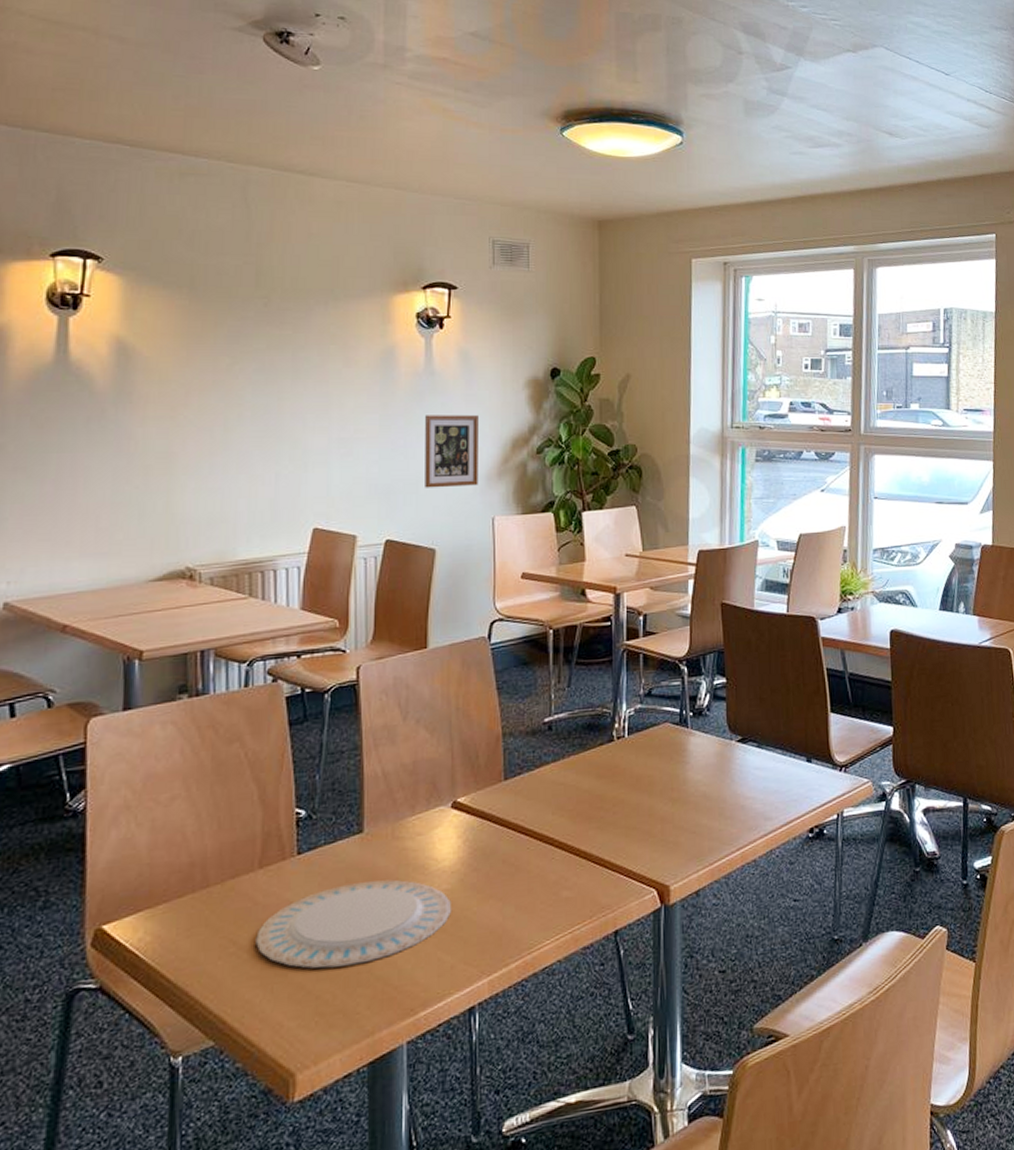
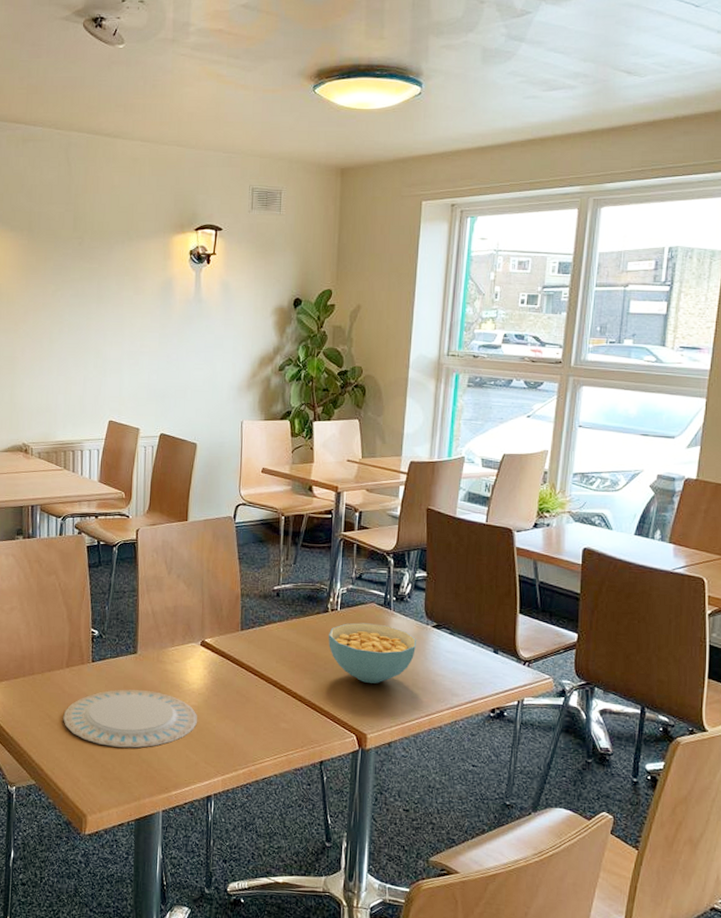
picture frame: present [425,414,478,488] -> none [191,335,234,395]
cereal bowl: none [615,747,721,822] -> present [328,623,417,684]

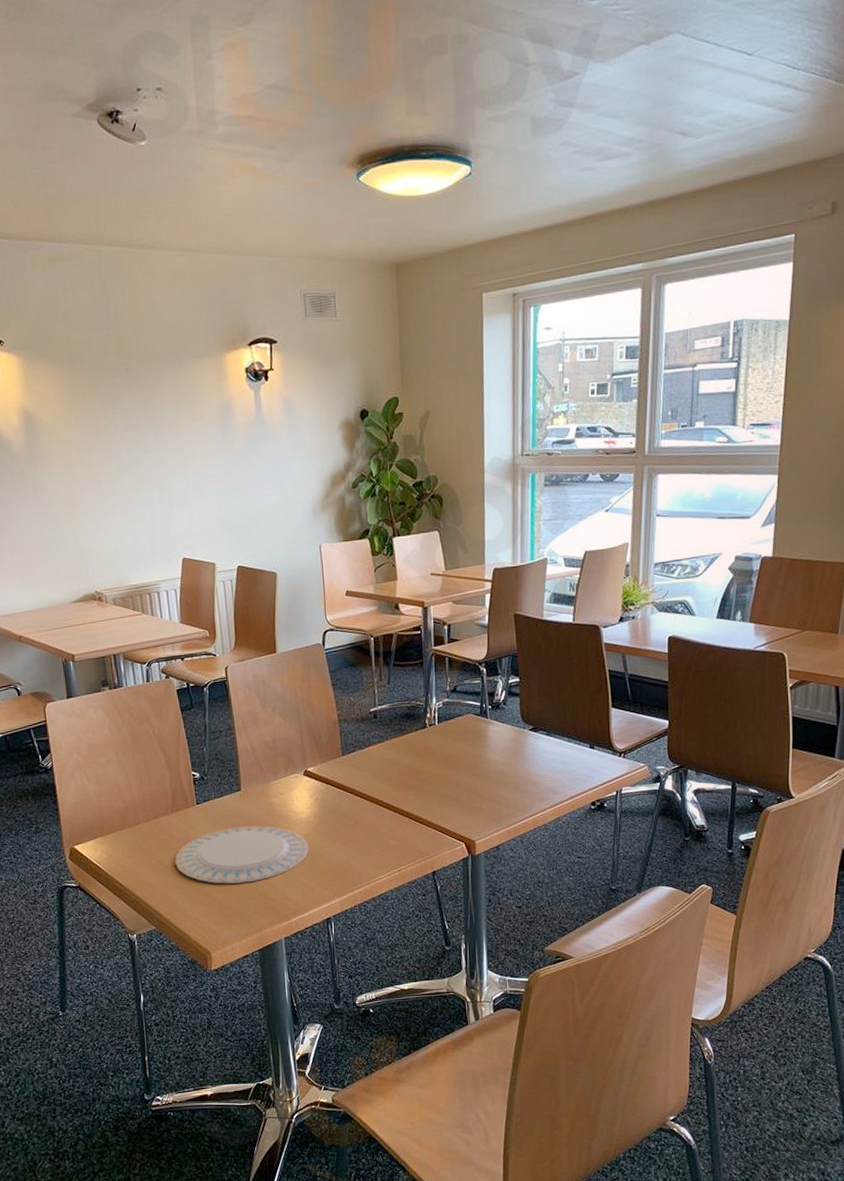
cereal bowl: present [328,623,417,684] -> none [428,733,516,792]

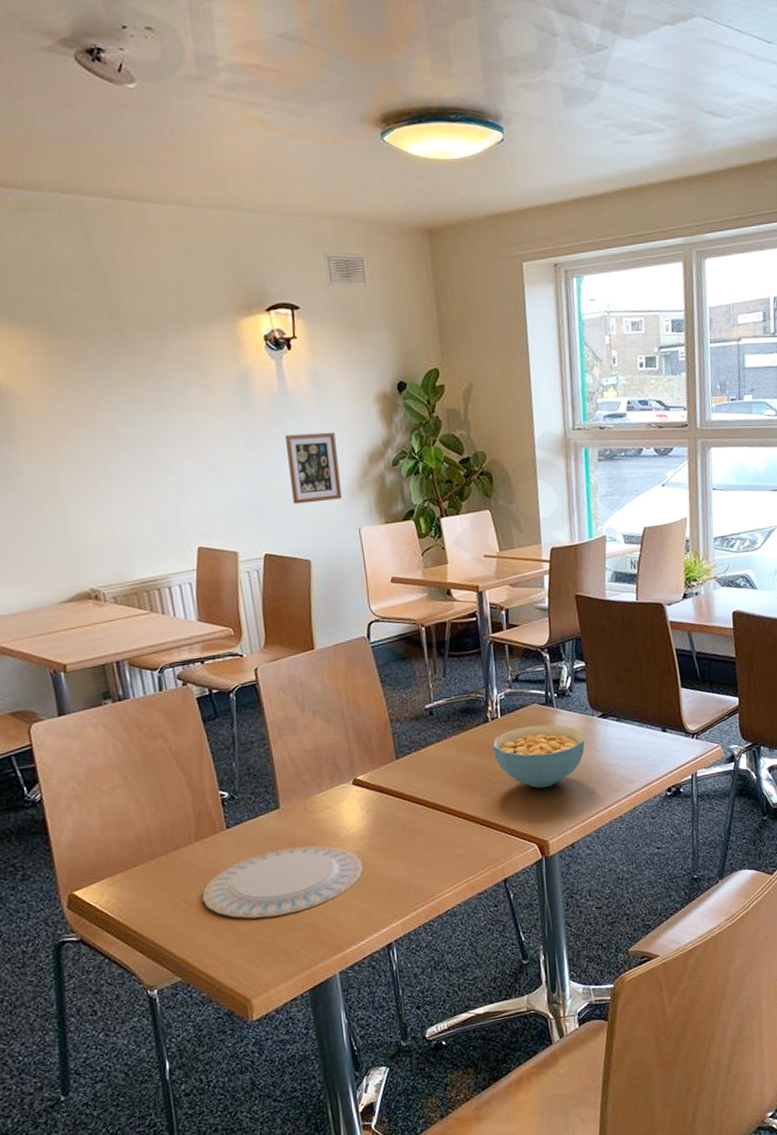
picture frame: none [260,456,306,522] -> present [285,431,342,504]
cereal bowl: none [428,733,516,792] -> present [492,724,585,788]

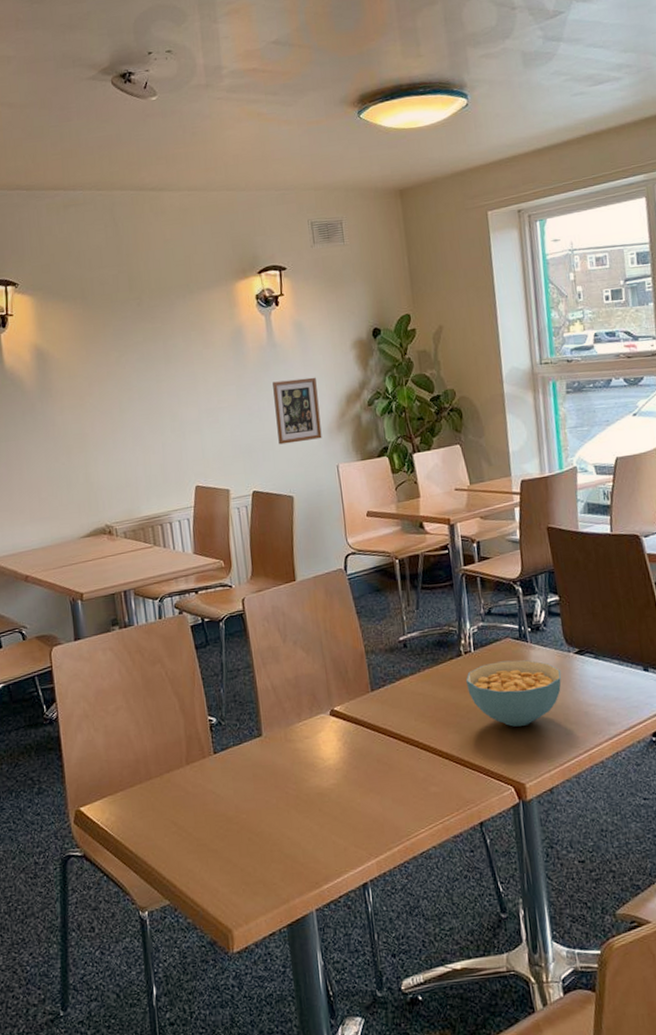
plate: present [202,845,364,919] -> none [190,775,340,847]

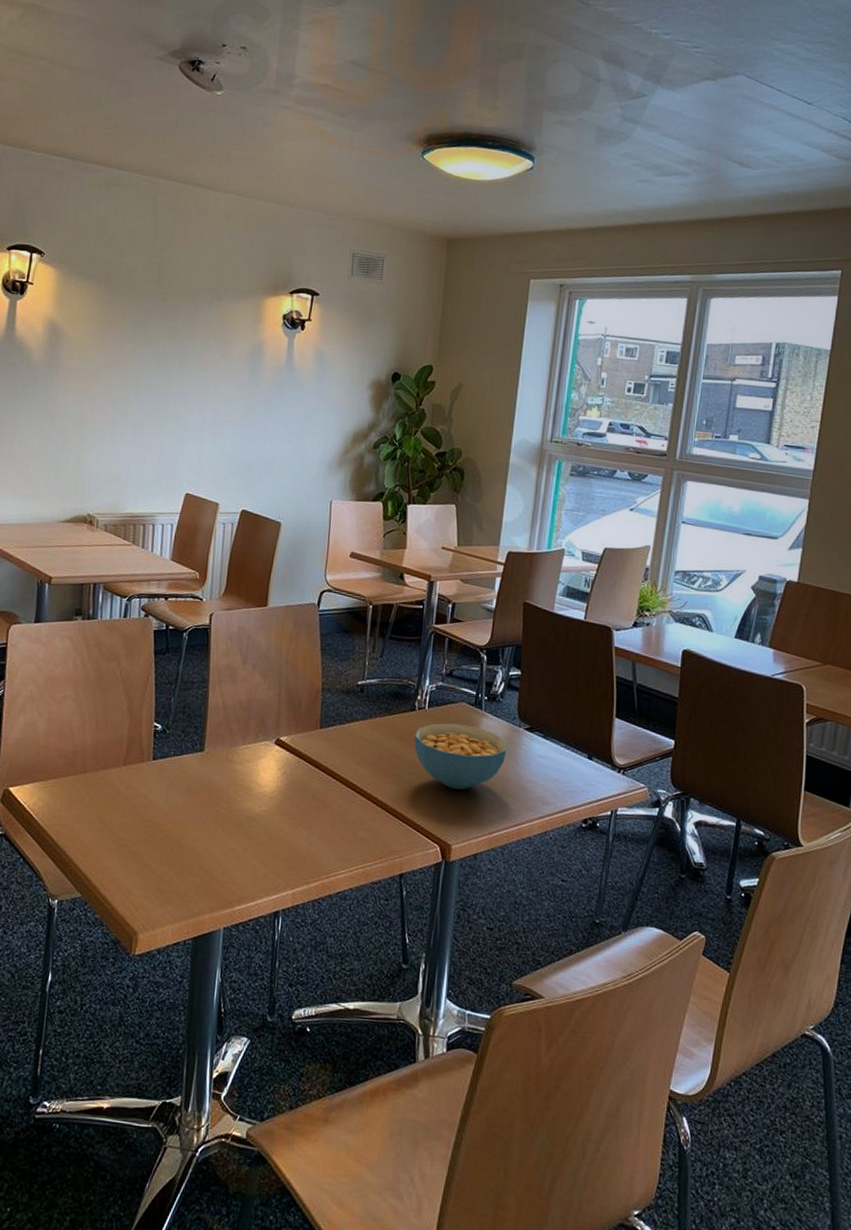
picture frame: present [272,377,322,445] -> none [277,405,327,471]

